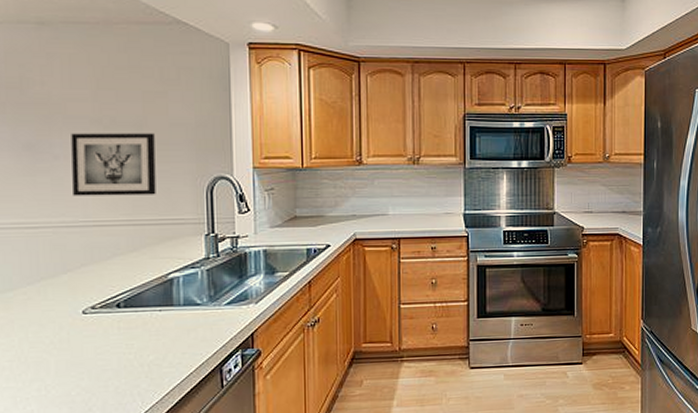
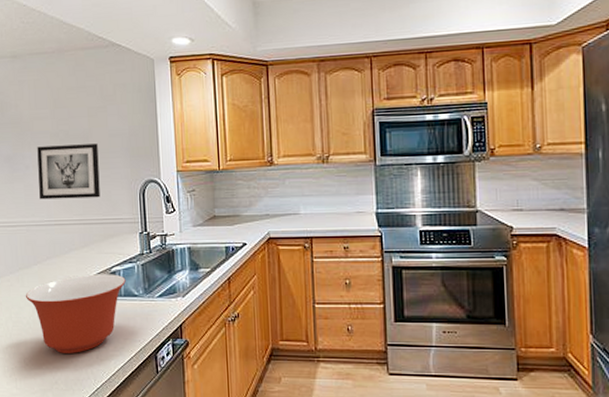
mixing bowl: none [48,281,186,375] -> present [25,274,126,353]

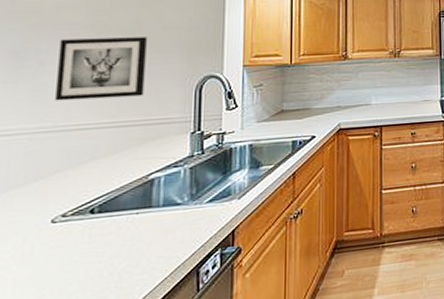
mixing bowl: present [25,274,126,353] -> none [13,182,167,290]

